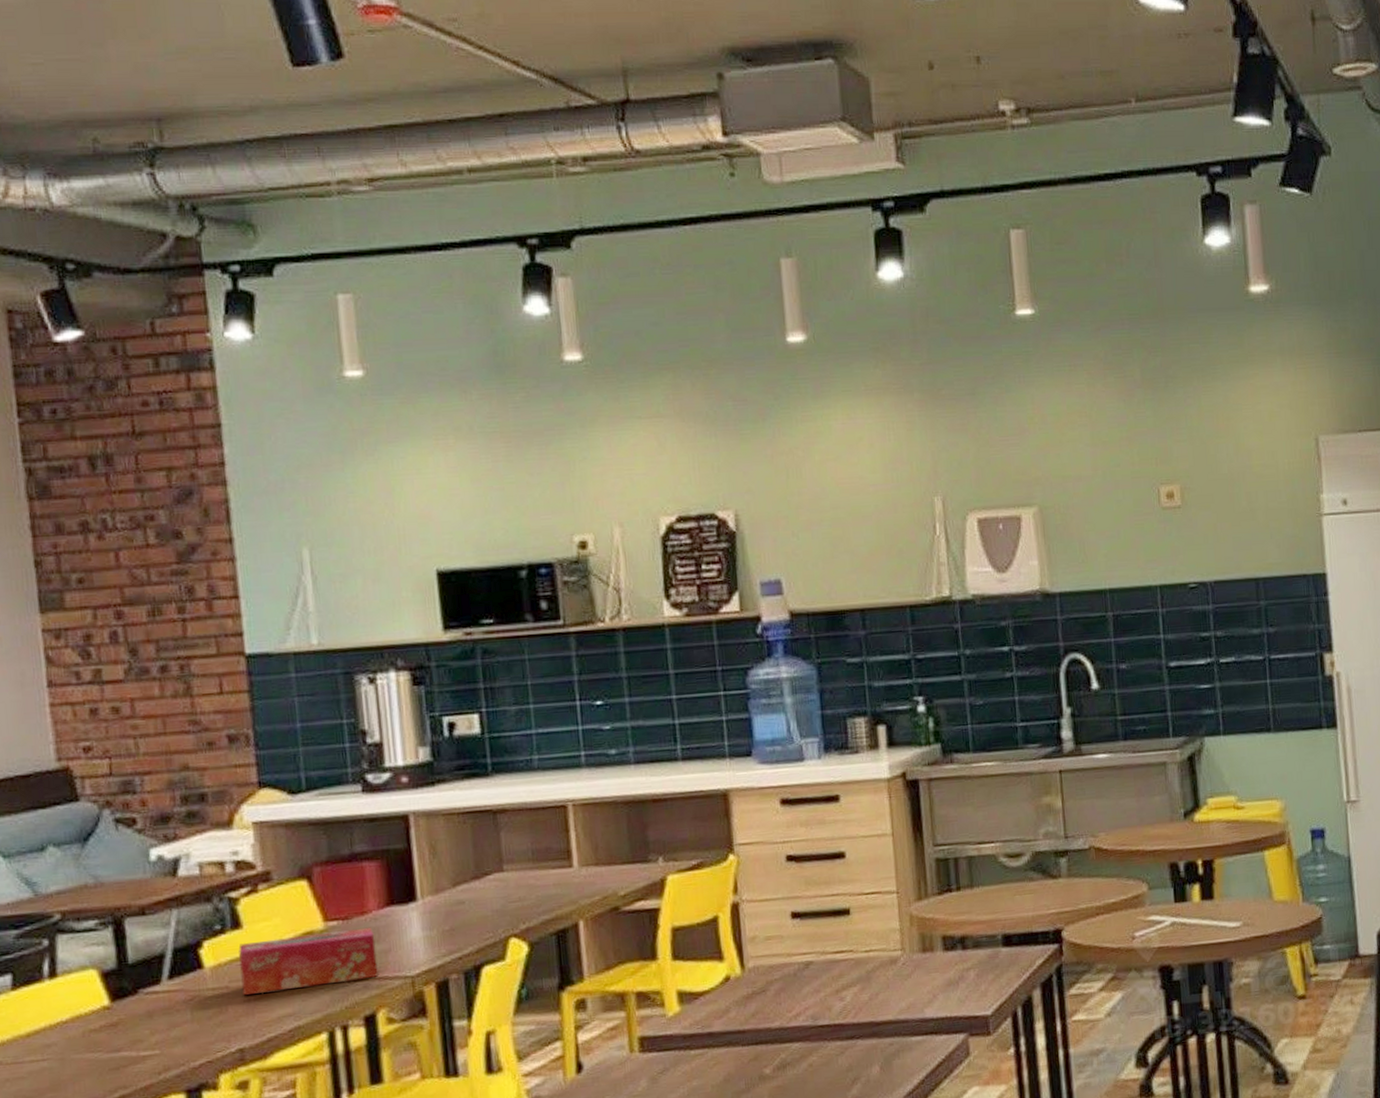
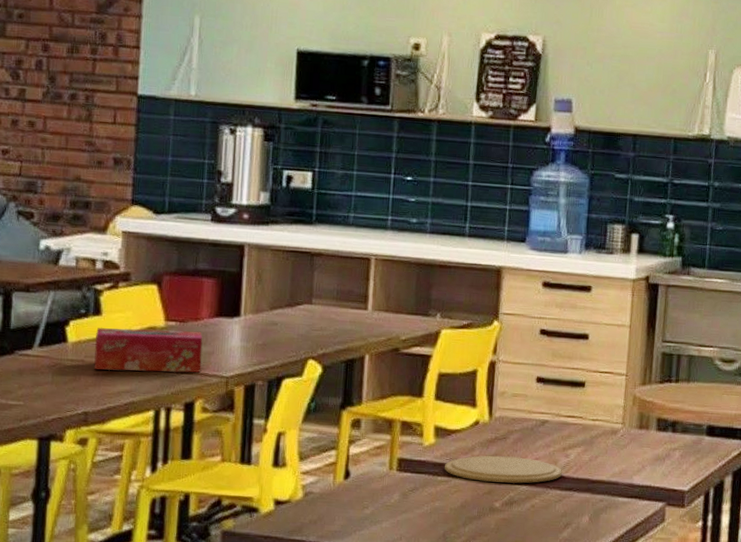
plate: none [697,1009,839,1048] -> present [445,455,562,484]

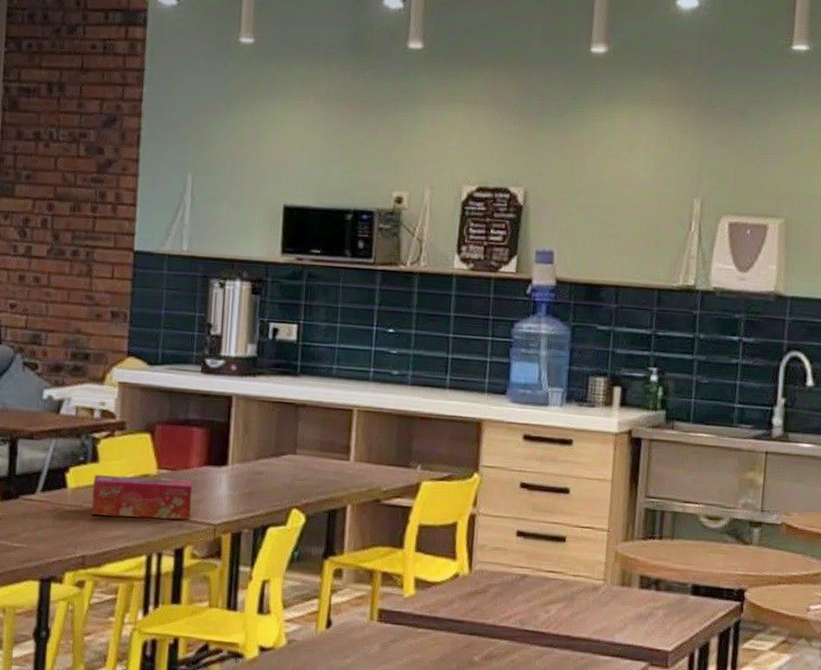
plate: present [445,455,562,484] -> none [424,608,542,638]

